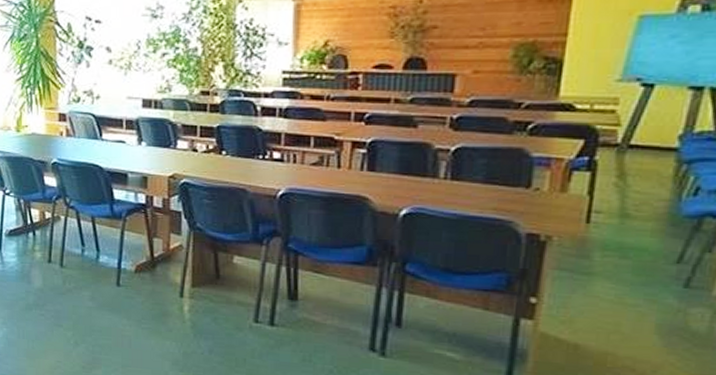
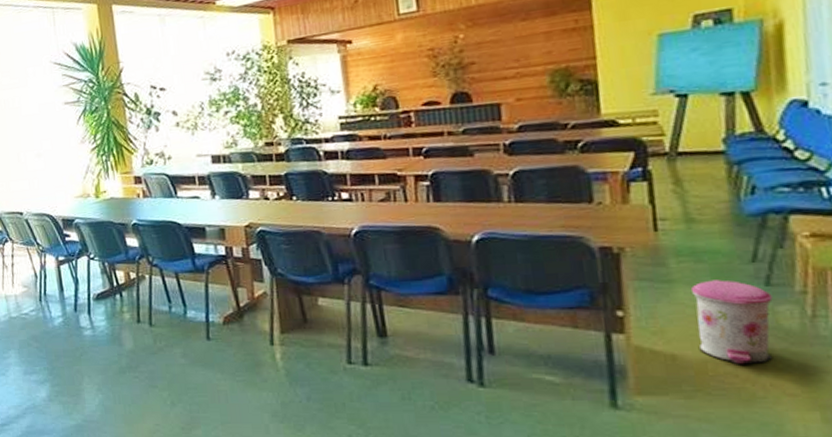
trash can: none [604,277,688,361] -> present [692,280,773,365]

